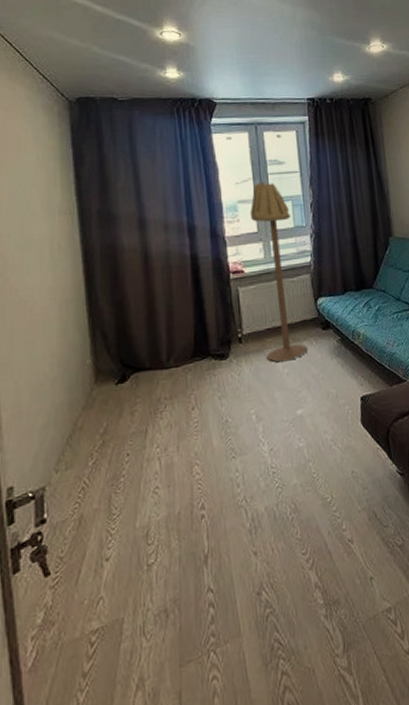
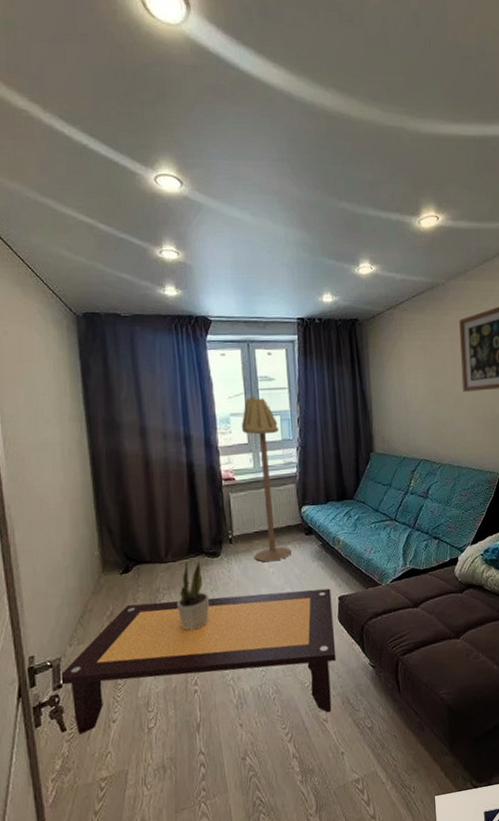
coffee table: none [43,388,361,579] -> present [59,588,336,735]
potted plant: none [180,363,217,445] -> present [176,559,209,630]

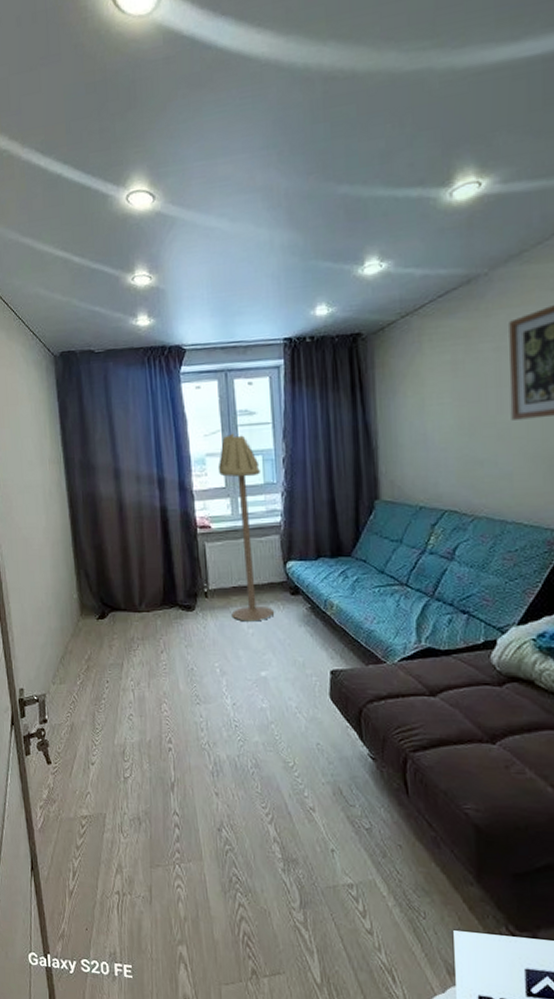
coffee table: present [59,588,336,735] -> none [44,652,327,802]
potted plant: present [176,559,209,630] -> none [150,612,184,685]

